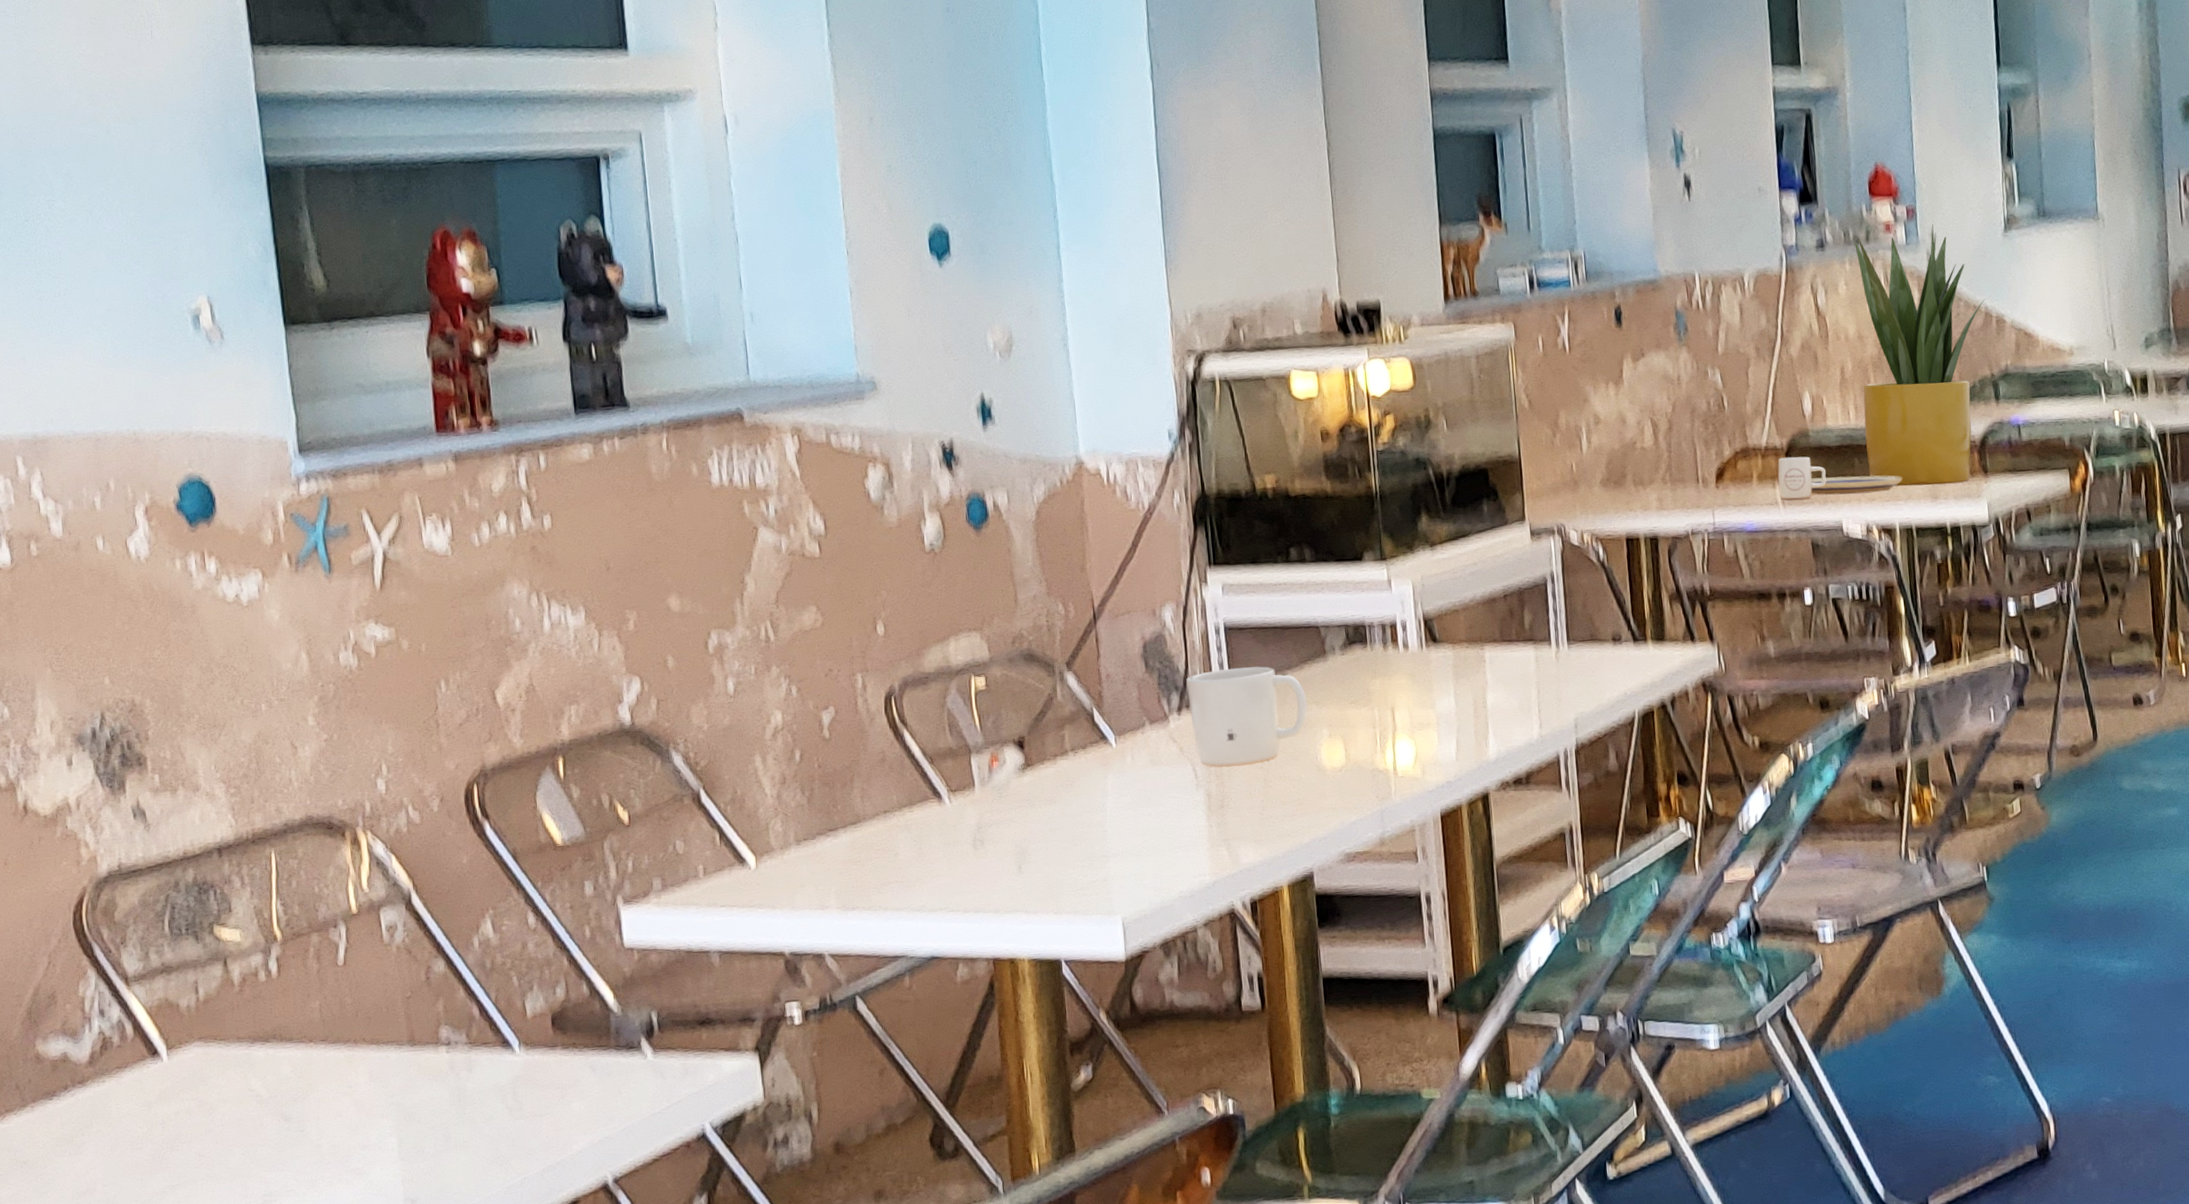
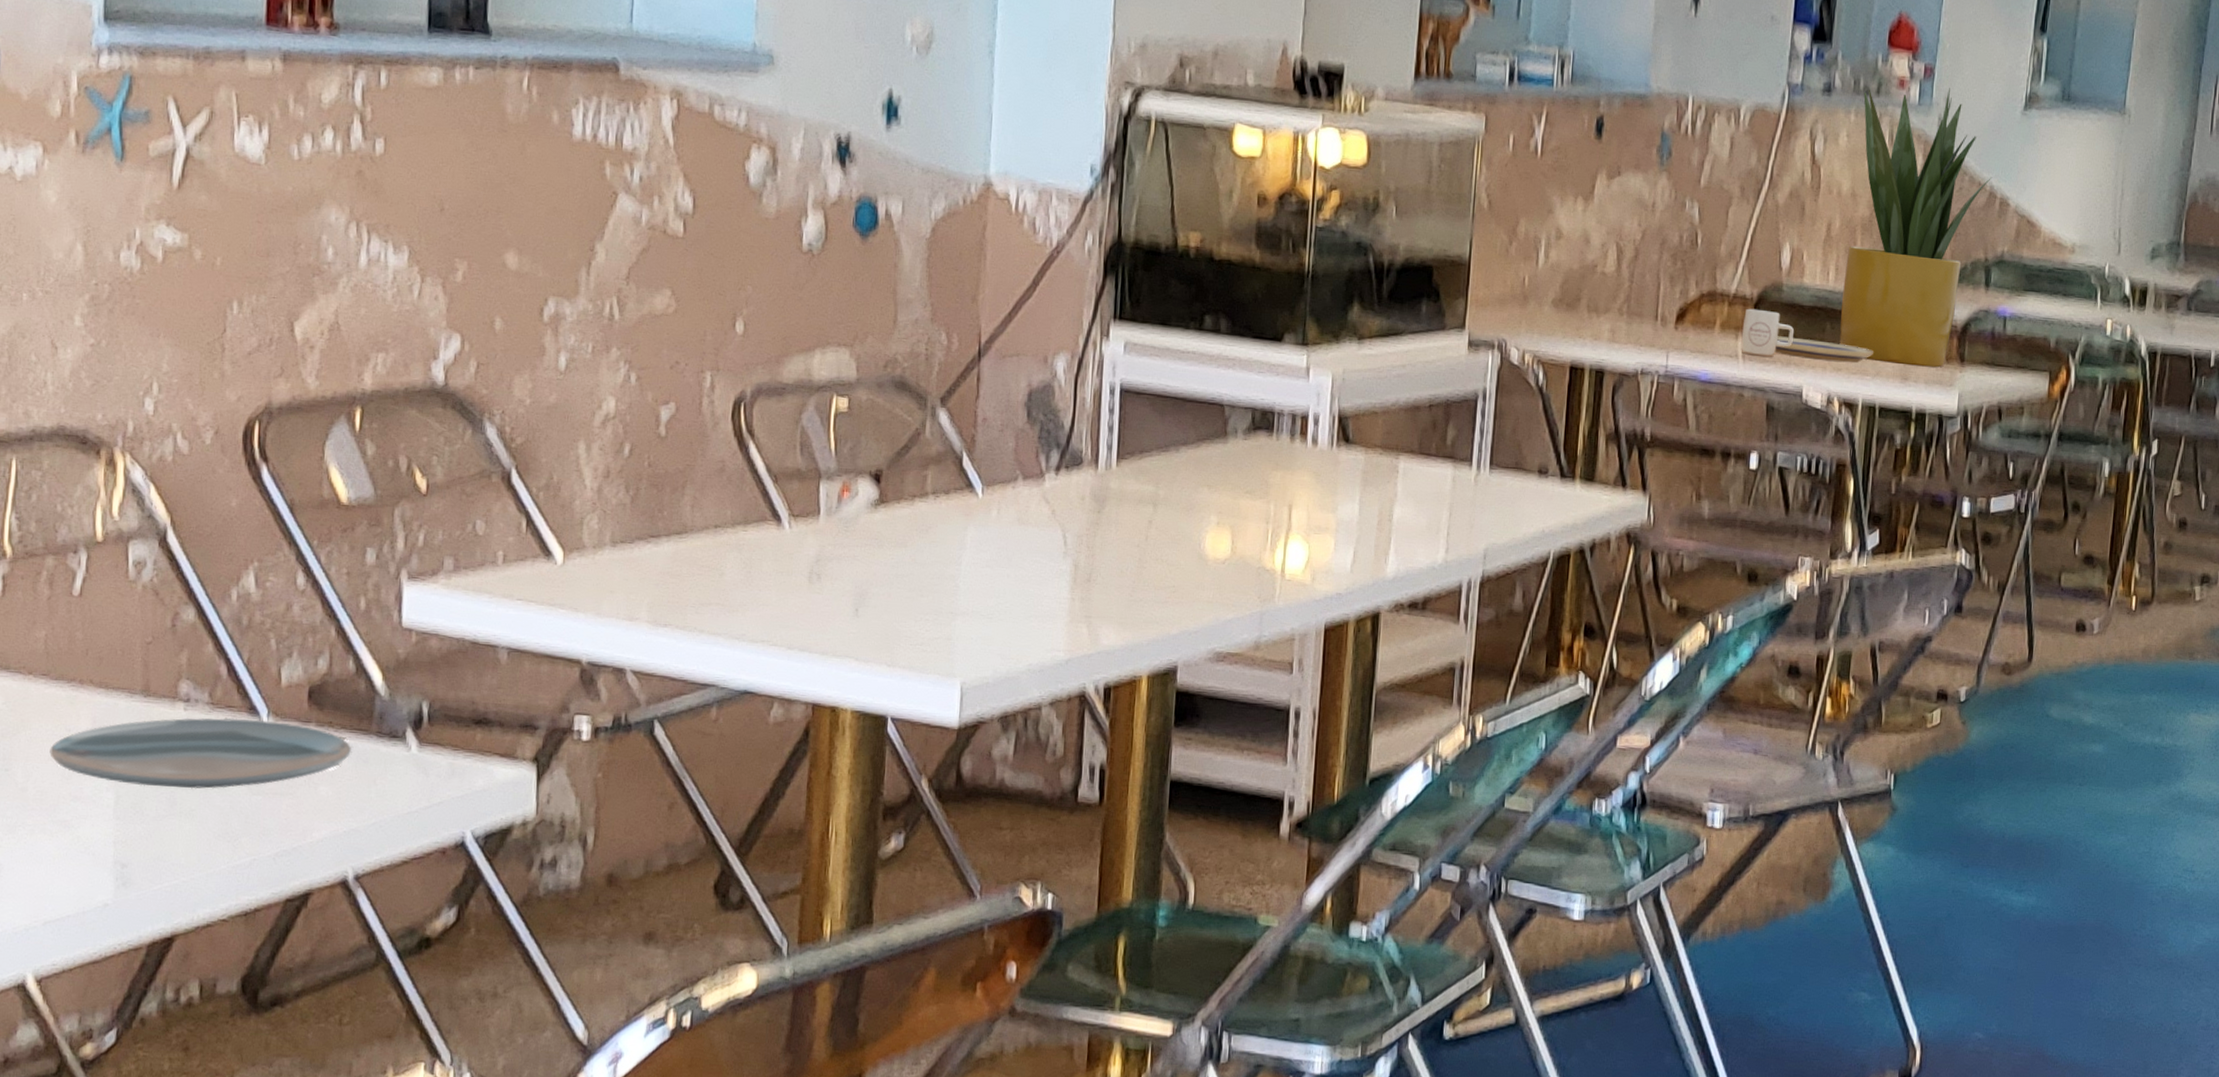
plate: none [336,1050,597,1127] -> present [49,718,352,789]
mug: present [1186,666,1308,767] -> none [1068,433,1199,540]

